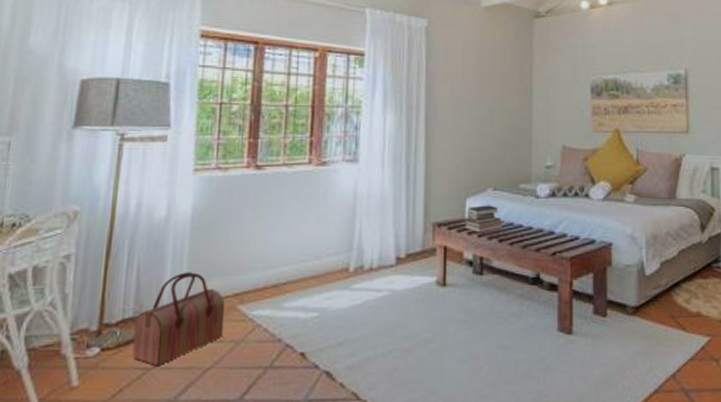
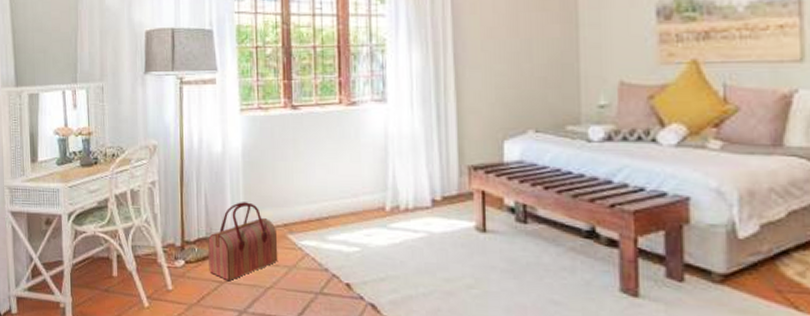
books: present [465,205,503,233] -> none [503,148,549,179]

